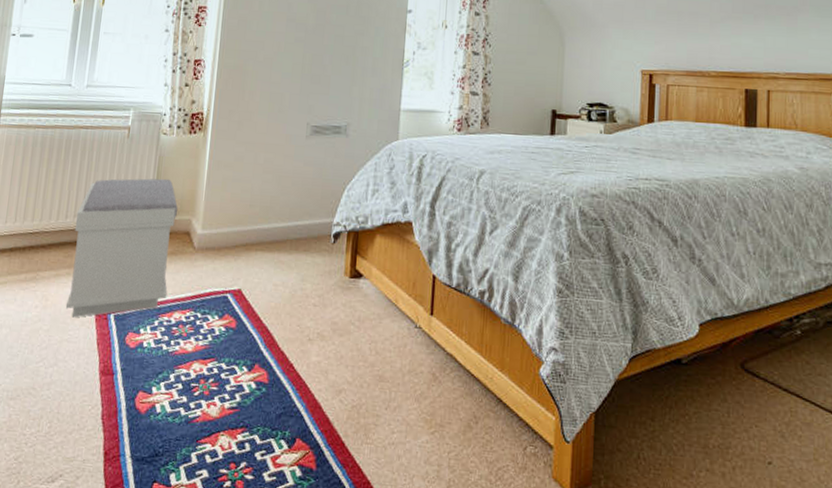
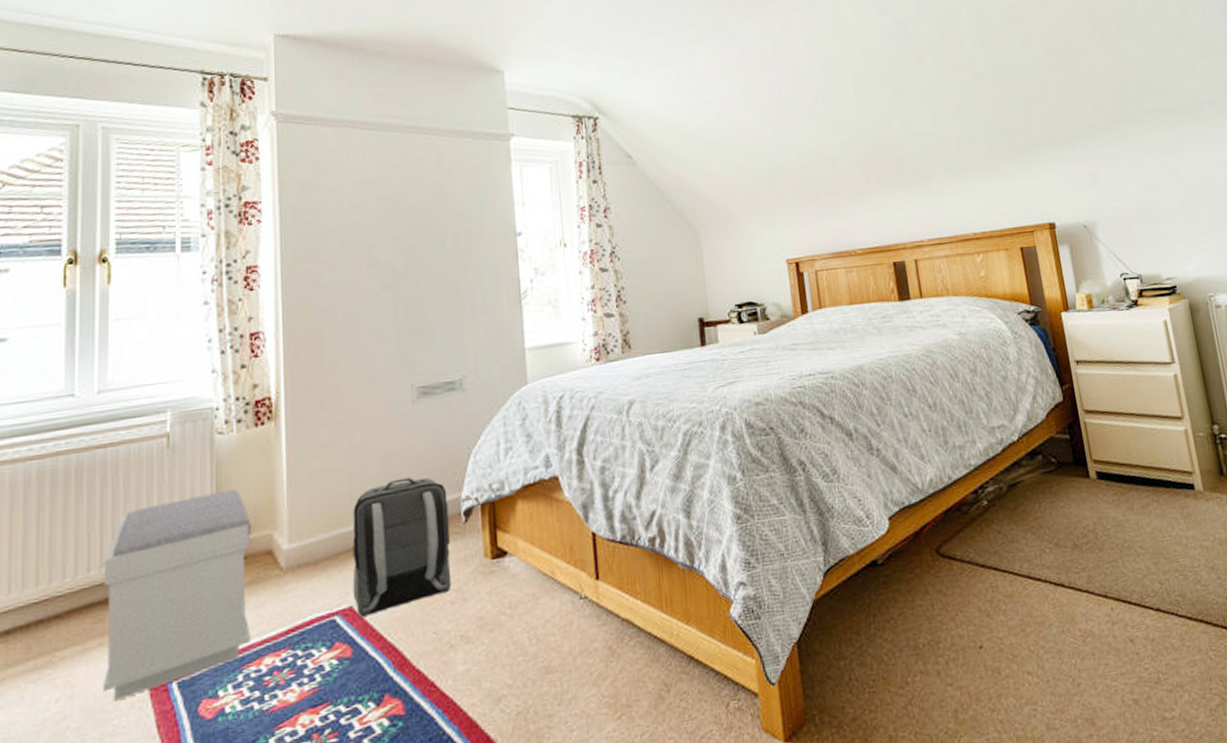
backpack: none [242,197,323,300] -> present [352,477,452,618]

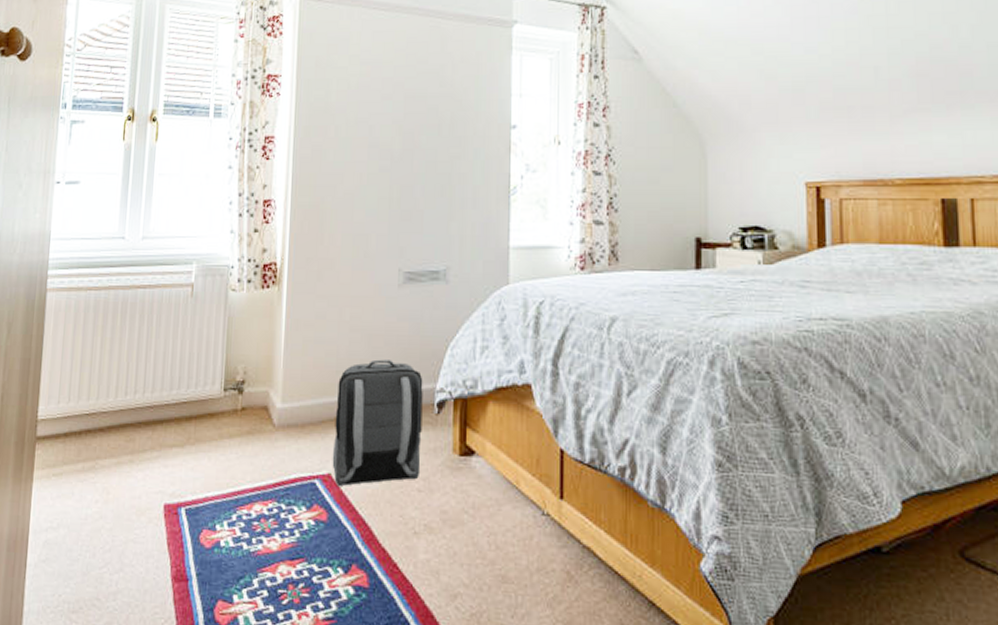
bench: present [102,489,251,701] -> none [129,343,252,514]

